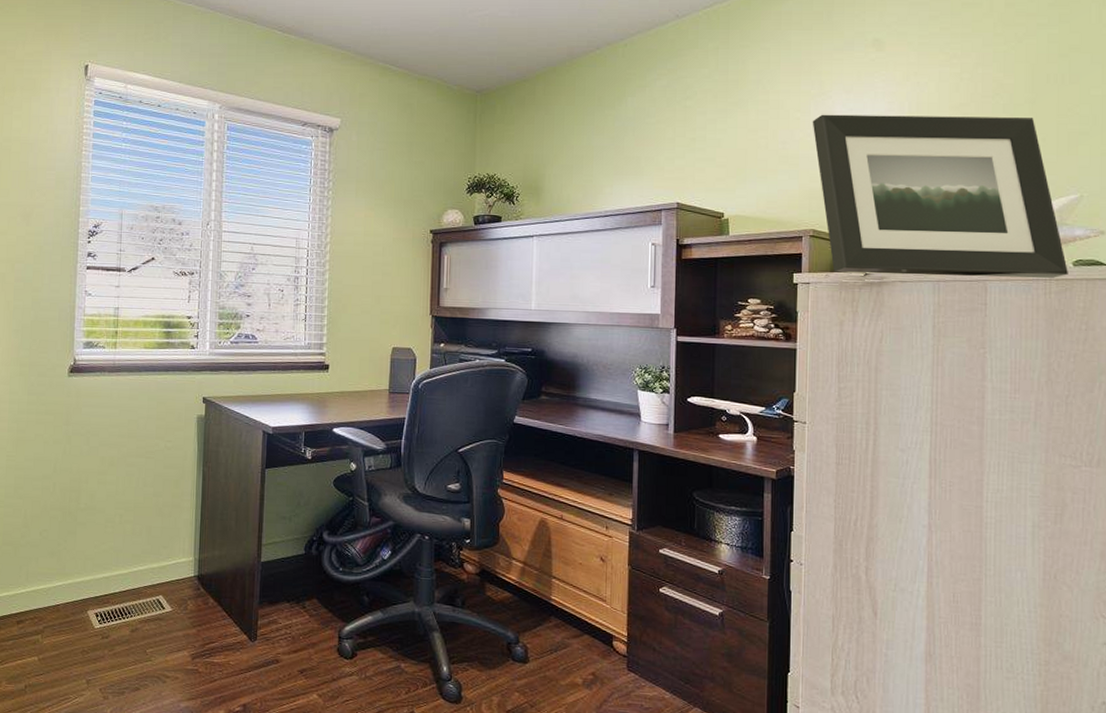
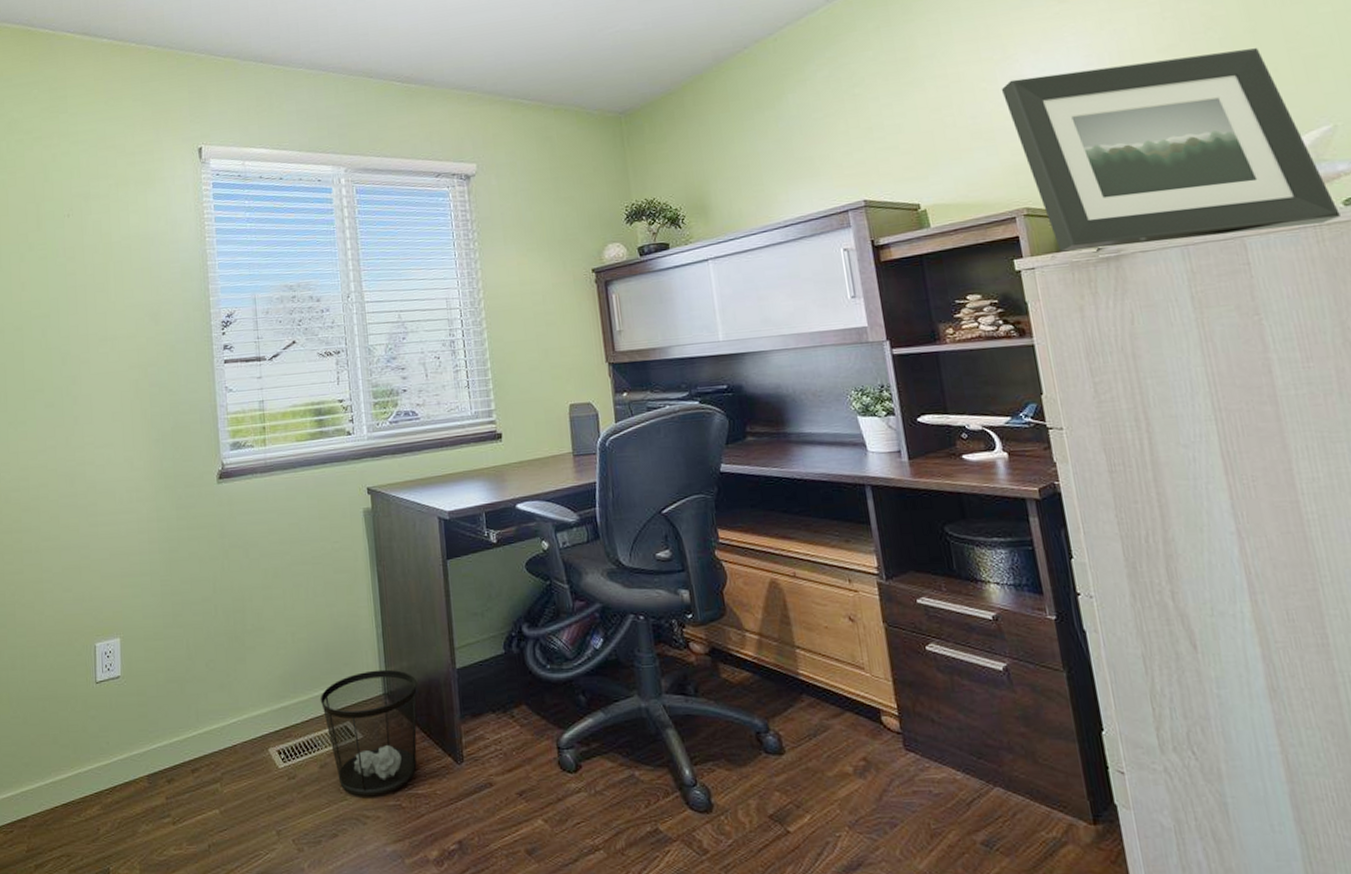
waste bin: none [138,555,226,661] -> present [320,669,418,797]

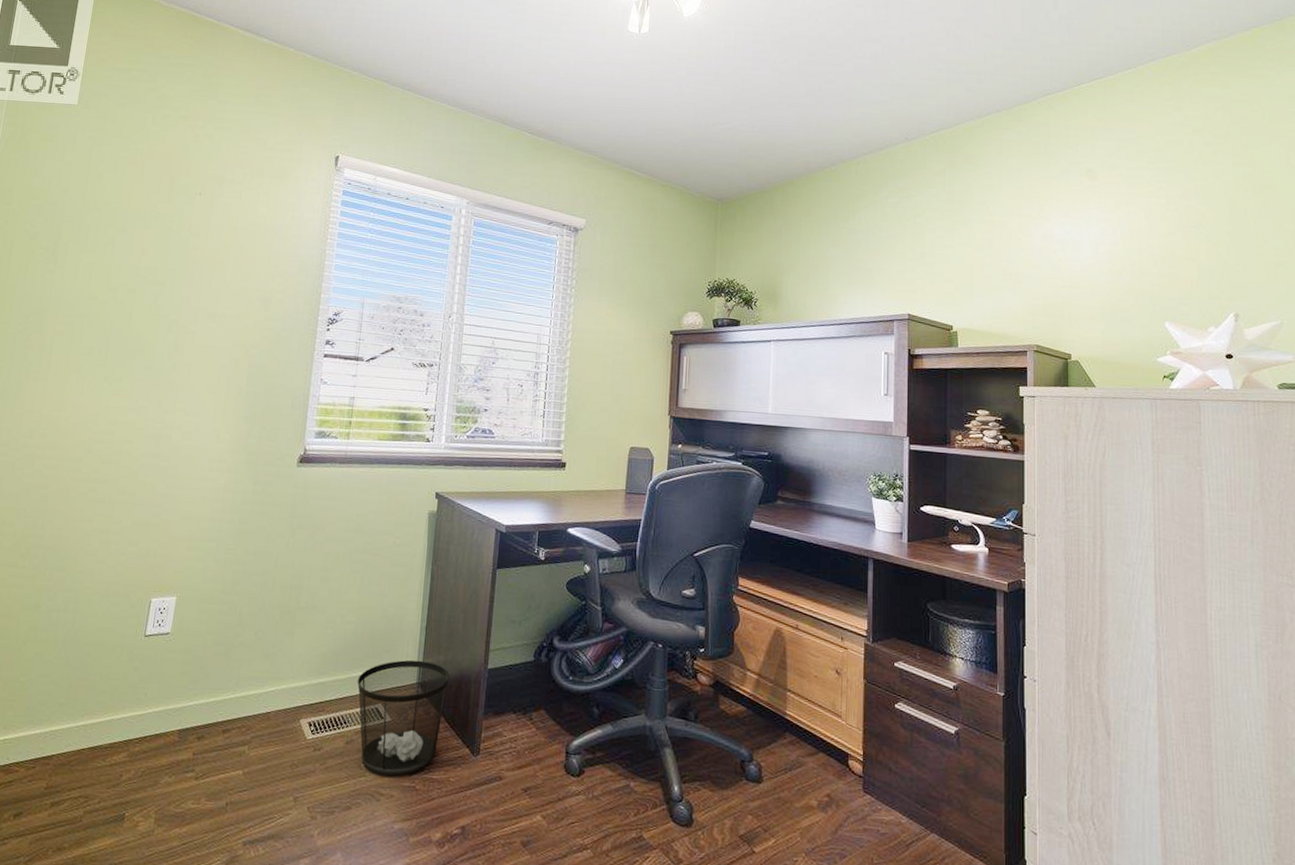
picture frame: present [1001,48,1340,252] -> none [1033,236,1274,400]

